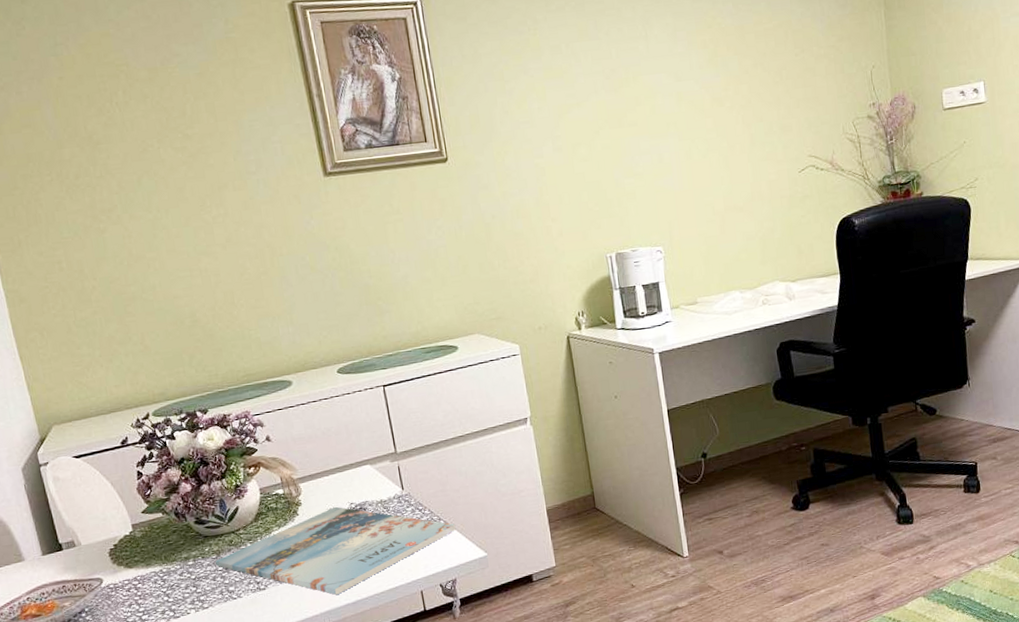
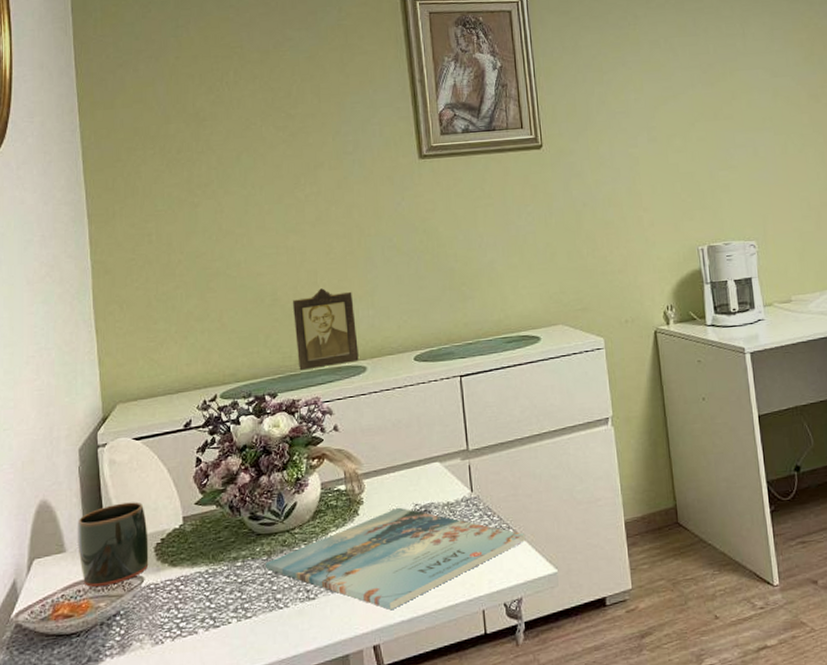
mug: none [31,513,106,590] -> present [78,502,149,588]
photo frame: none [212,308,284,387] -> present [293,288,359,371]

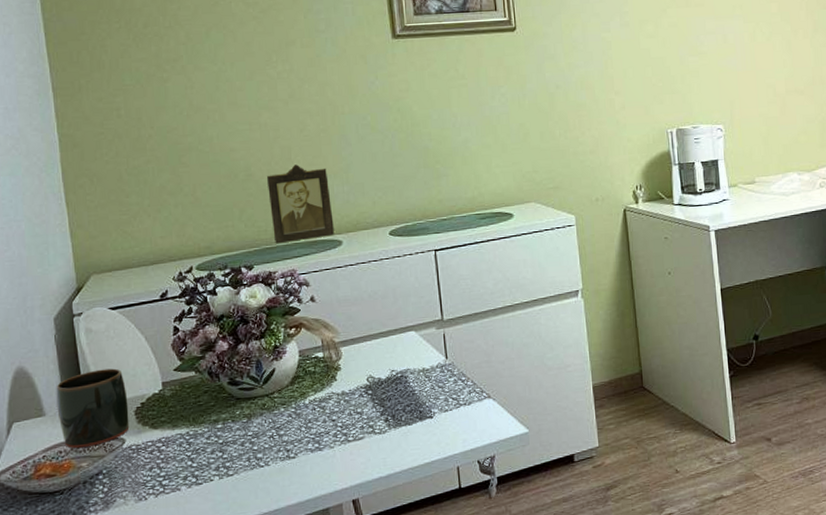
magazine: present [265,507,526,610] -> none [246,373,499,467]

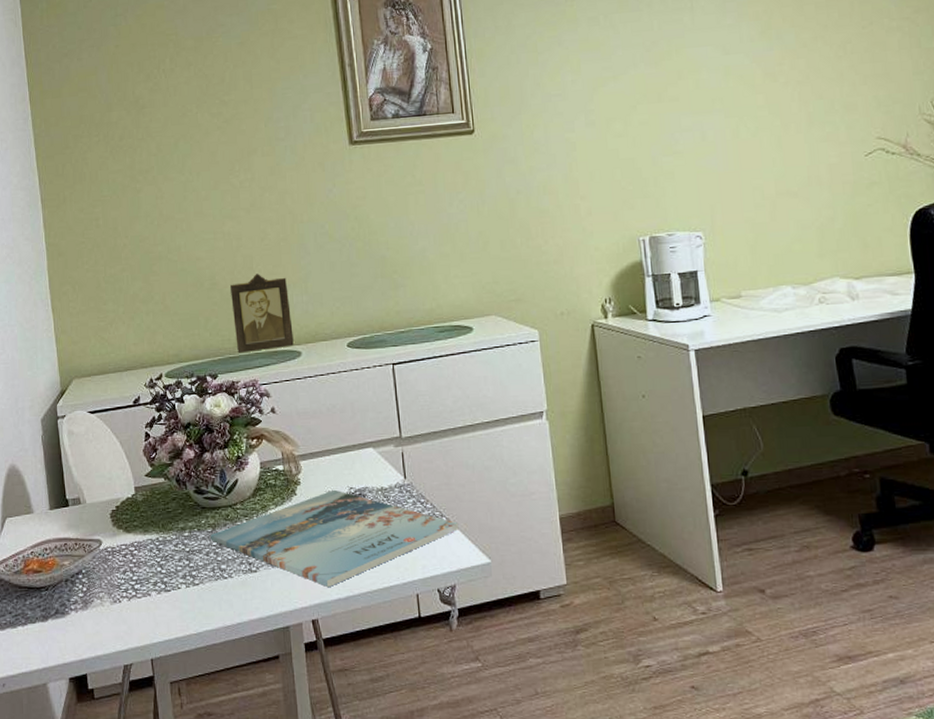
mug: present [56,368,130,449] -> none [42,471,106,547]
magazine: none [246,373,499,467] -> present [210,489,459,587]

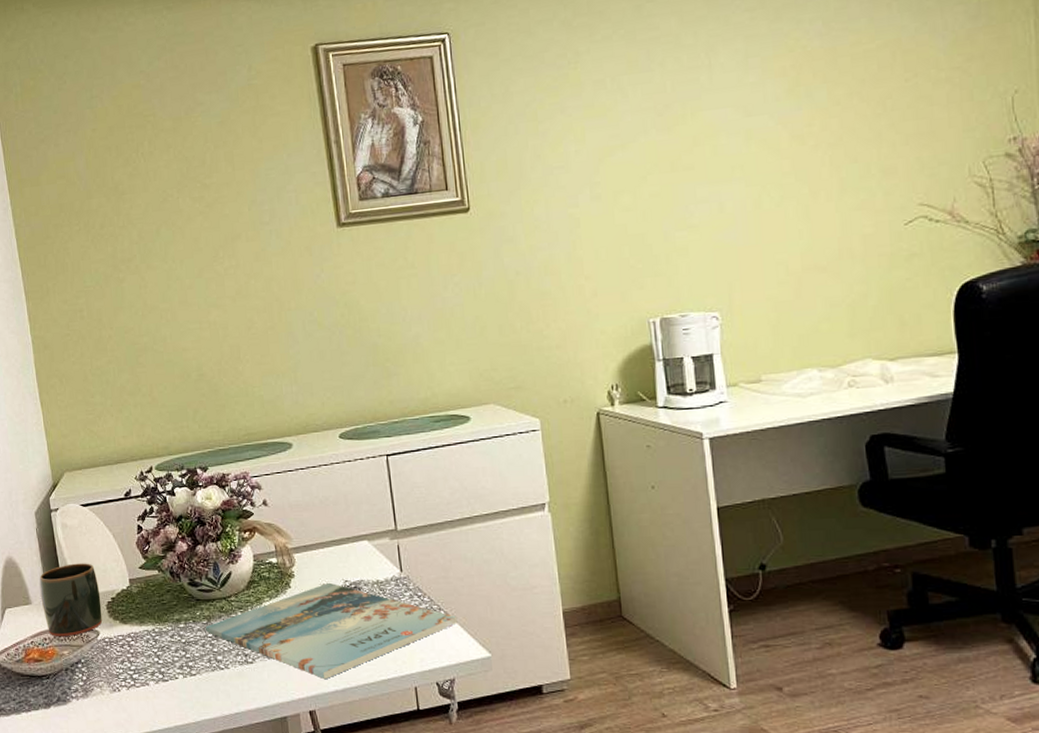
mug: none [42,471,106,547] -> present [39,563,103,637]
photo frame: present [230,274,294,354] -> none [218,364,284,446]

